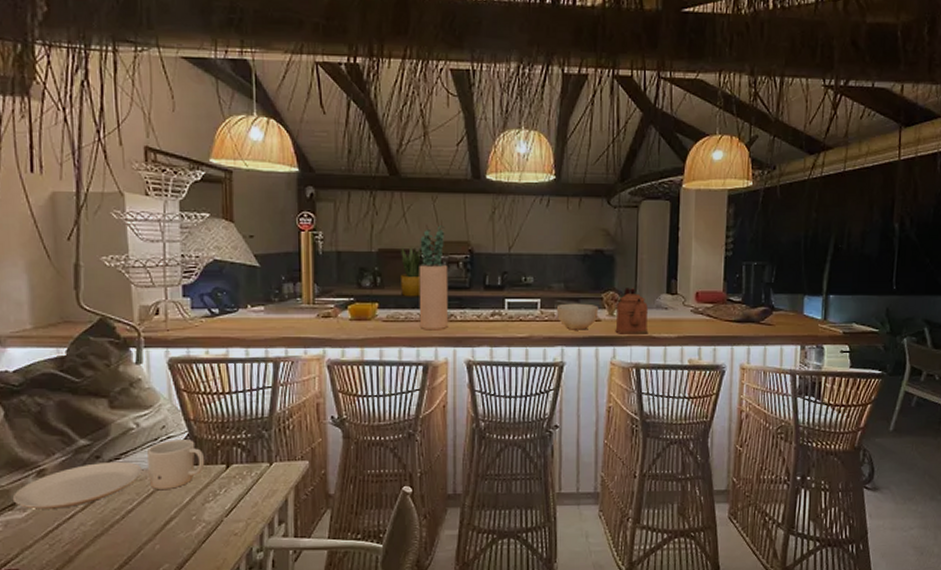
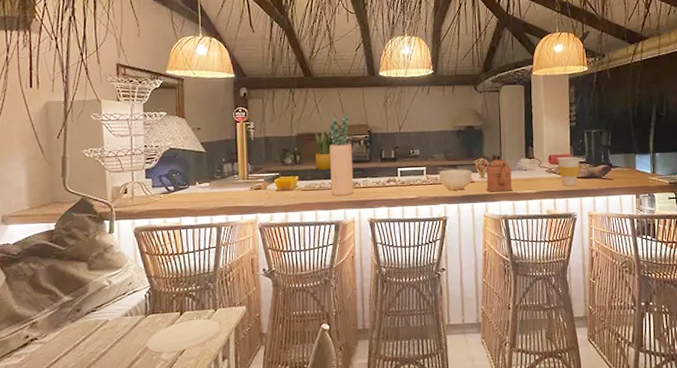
plate: present [12,461,142,509] -> none [10,313,113,356]
mug: present [147,440,205,491] -> none [118,293,164,336]
plate: none [184,474,276,514] -> present [146,319,220,354]
cup: none [706,294,735,331] -> present [557,156,580,186]

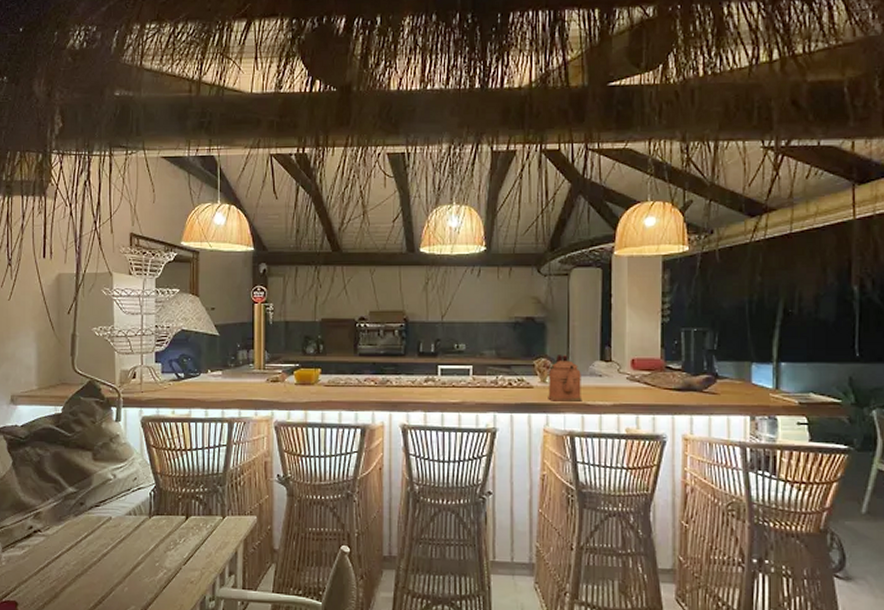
plate: present [146,319,220,354] -> none [149,526,228,561]
planter: present [313,131,333,171] -> none [340,317,362,363]
vase: present [329,108,354,196] -> none [358,291,385,395]
bowl: present [438,169,472,191] -> none [488,370,530,397]
cup: present [557,156,580,186] -> none [643,361,674,400]

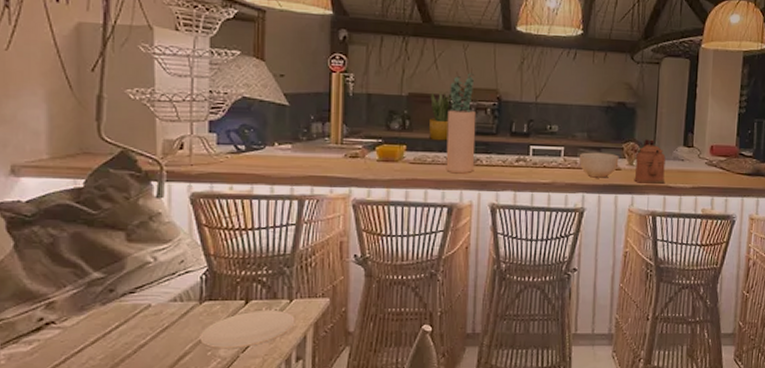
plate: none [149,526,228,561] -> present [199,311,295,349]
planter: none [340,317,362,363] -> present [429,92,452,141]
vase: none [358,291,385,395] -> present [446,67,477,174]
bowl: none [488,370,530,397] -> present [579,152,619,178]

